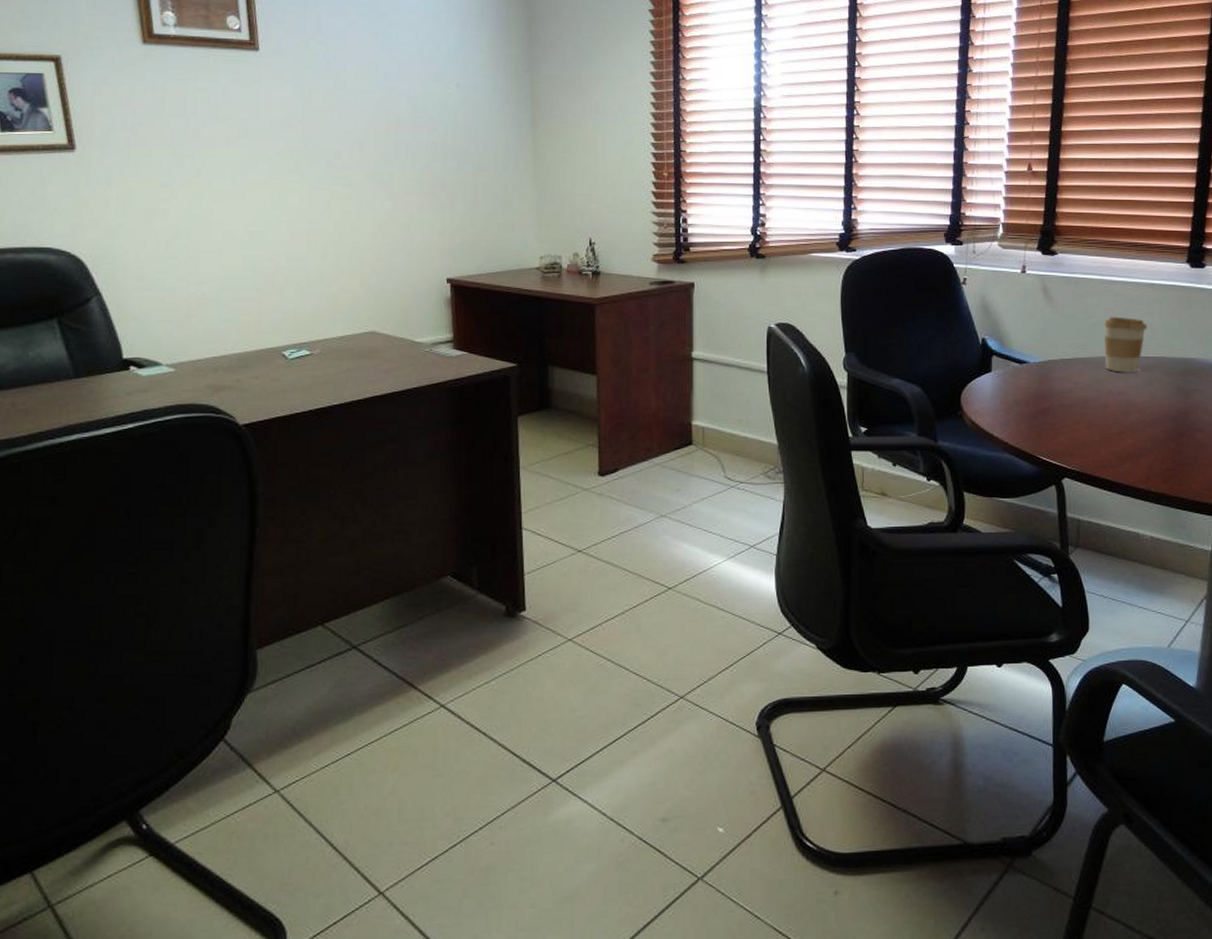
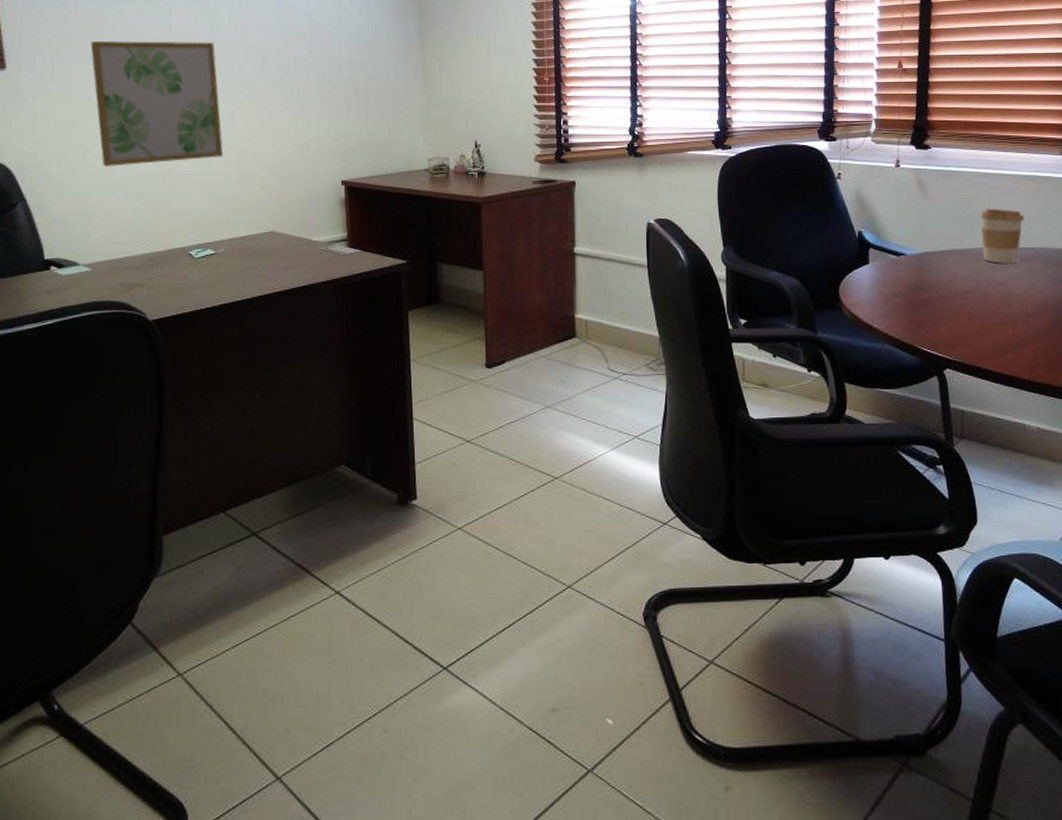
wall art: none [170,121,319,261] -> present [90,40,224,168]

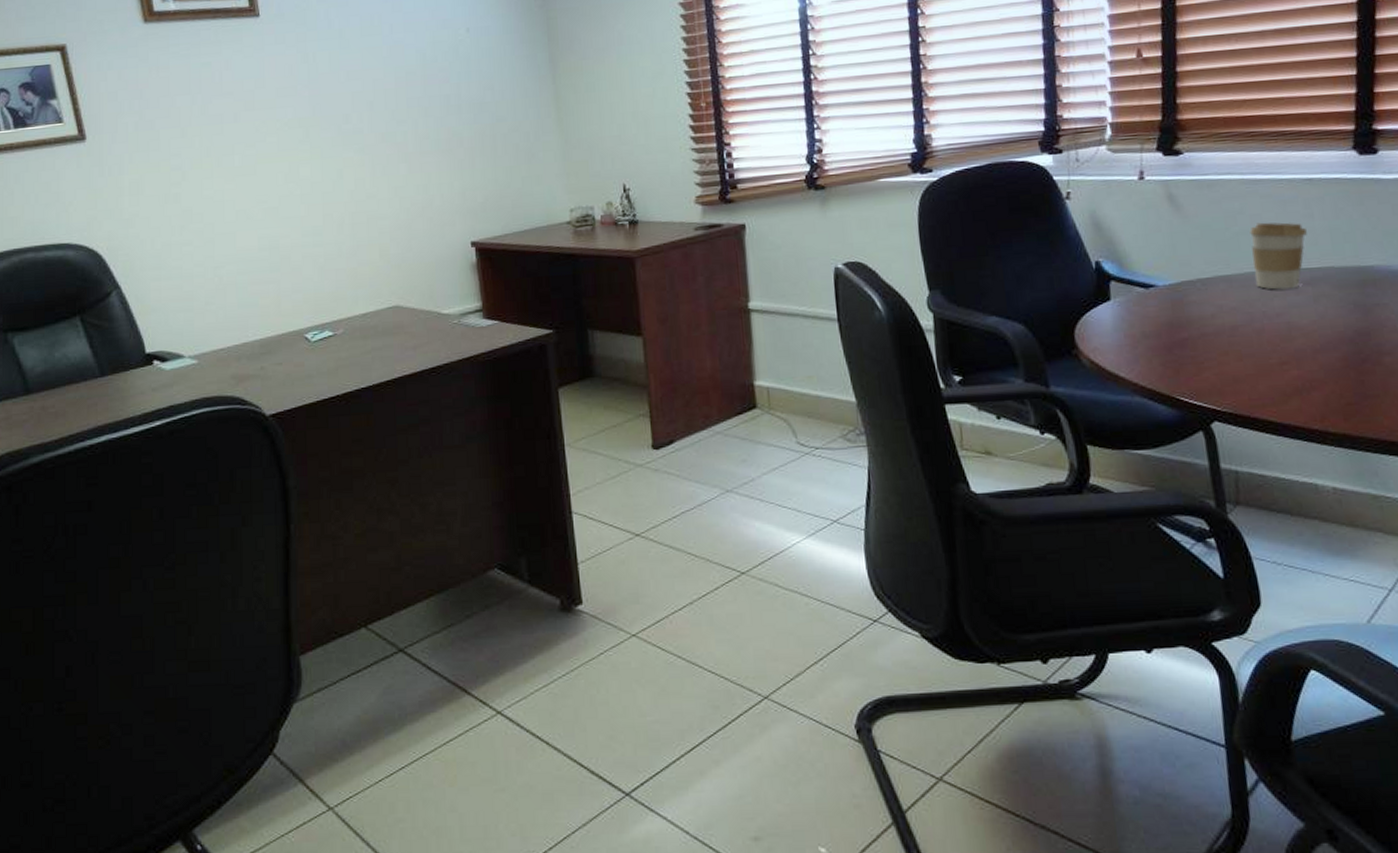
wall art: present [90,40,224,168] -> none [177,92,335,245]

